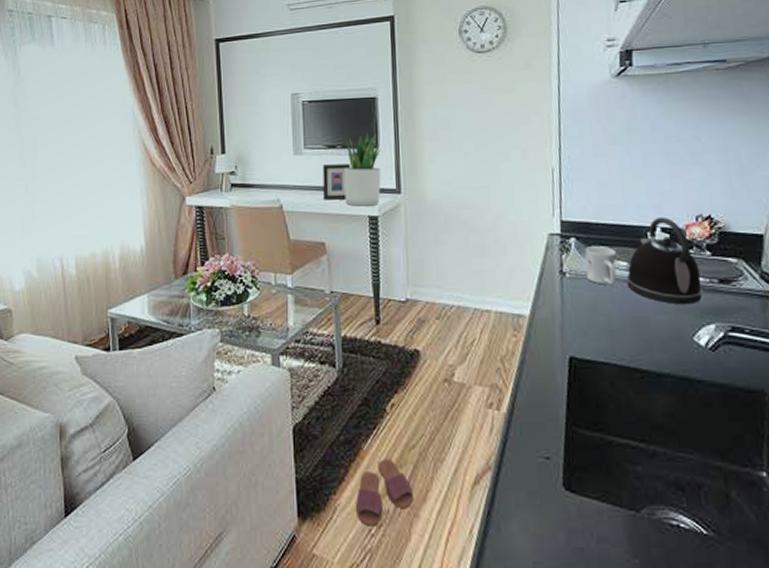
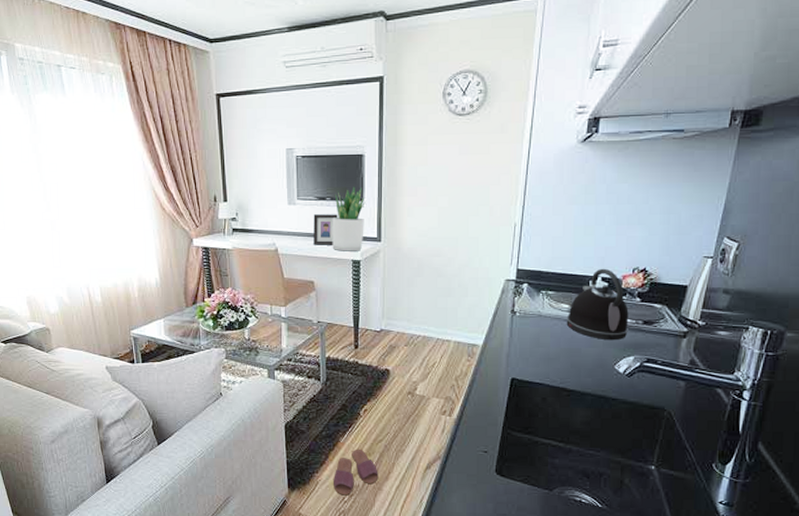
mug: present [585,246,617,286] -> none [534,291,561,324]

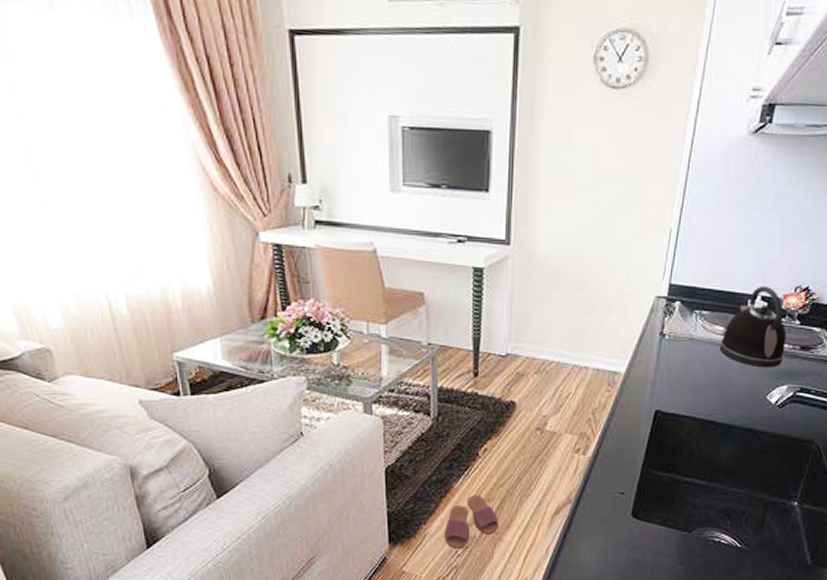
picture frame: present [313,214,338,245] -> none [424,206,456,247]
planter: present [332,186,366,251] -> none [448,172,492,256]

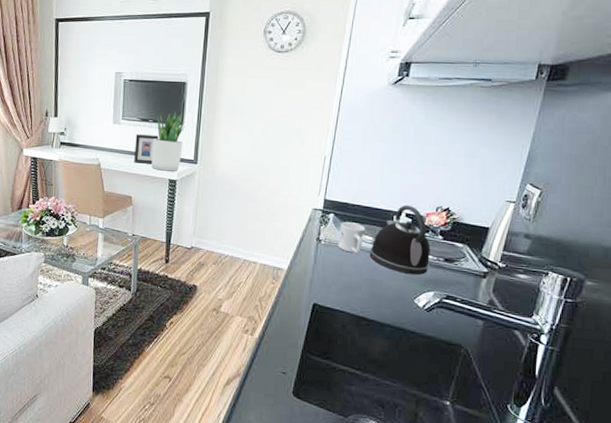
picture frame: none [424,206,456,247] -> present [134,134,159,164]
slippers: present [445,494,499,549] -> none [136,359,180,404]
planter: none [448,172,492,256] -> present [151,111,185,172]
mug: none [684,311,716,349] -> present [338,222,366,255]

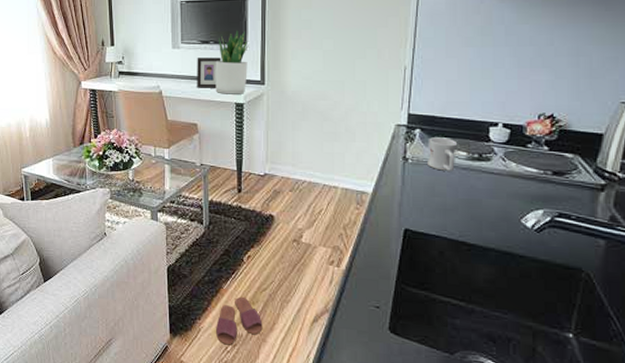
slippers: none [136,359,180,404] -> present [216,296,263,345]
kettle: present [369,204,431,275] -> none [464,114,535,191]

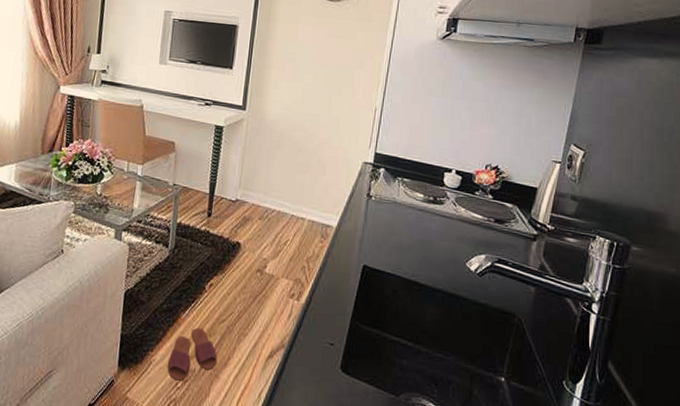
picture frame: present [197,57,221,88] -> none [179,76,207,108]
planter: present [215,30,249,94] -> none [197,54,235,117]
mug: present [428,137,458,172] -> none [389,177,417,213]

